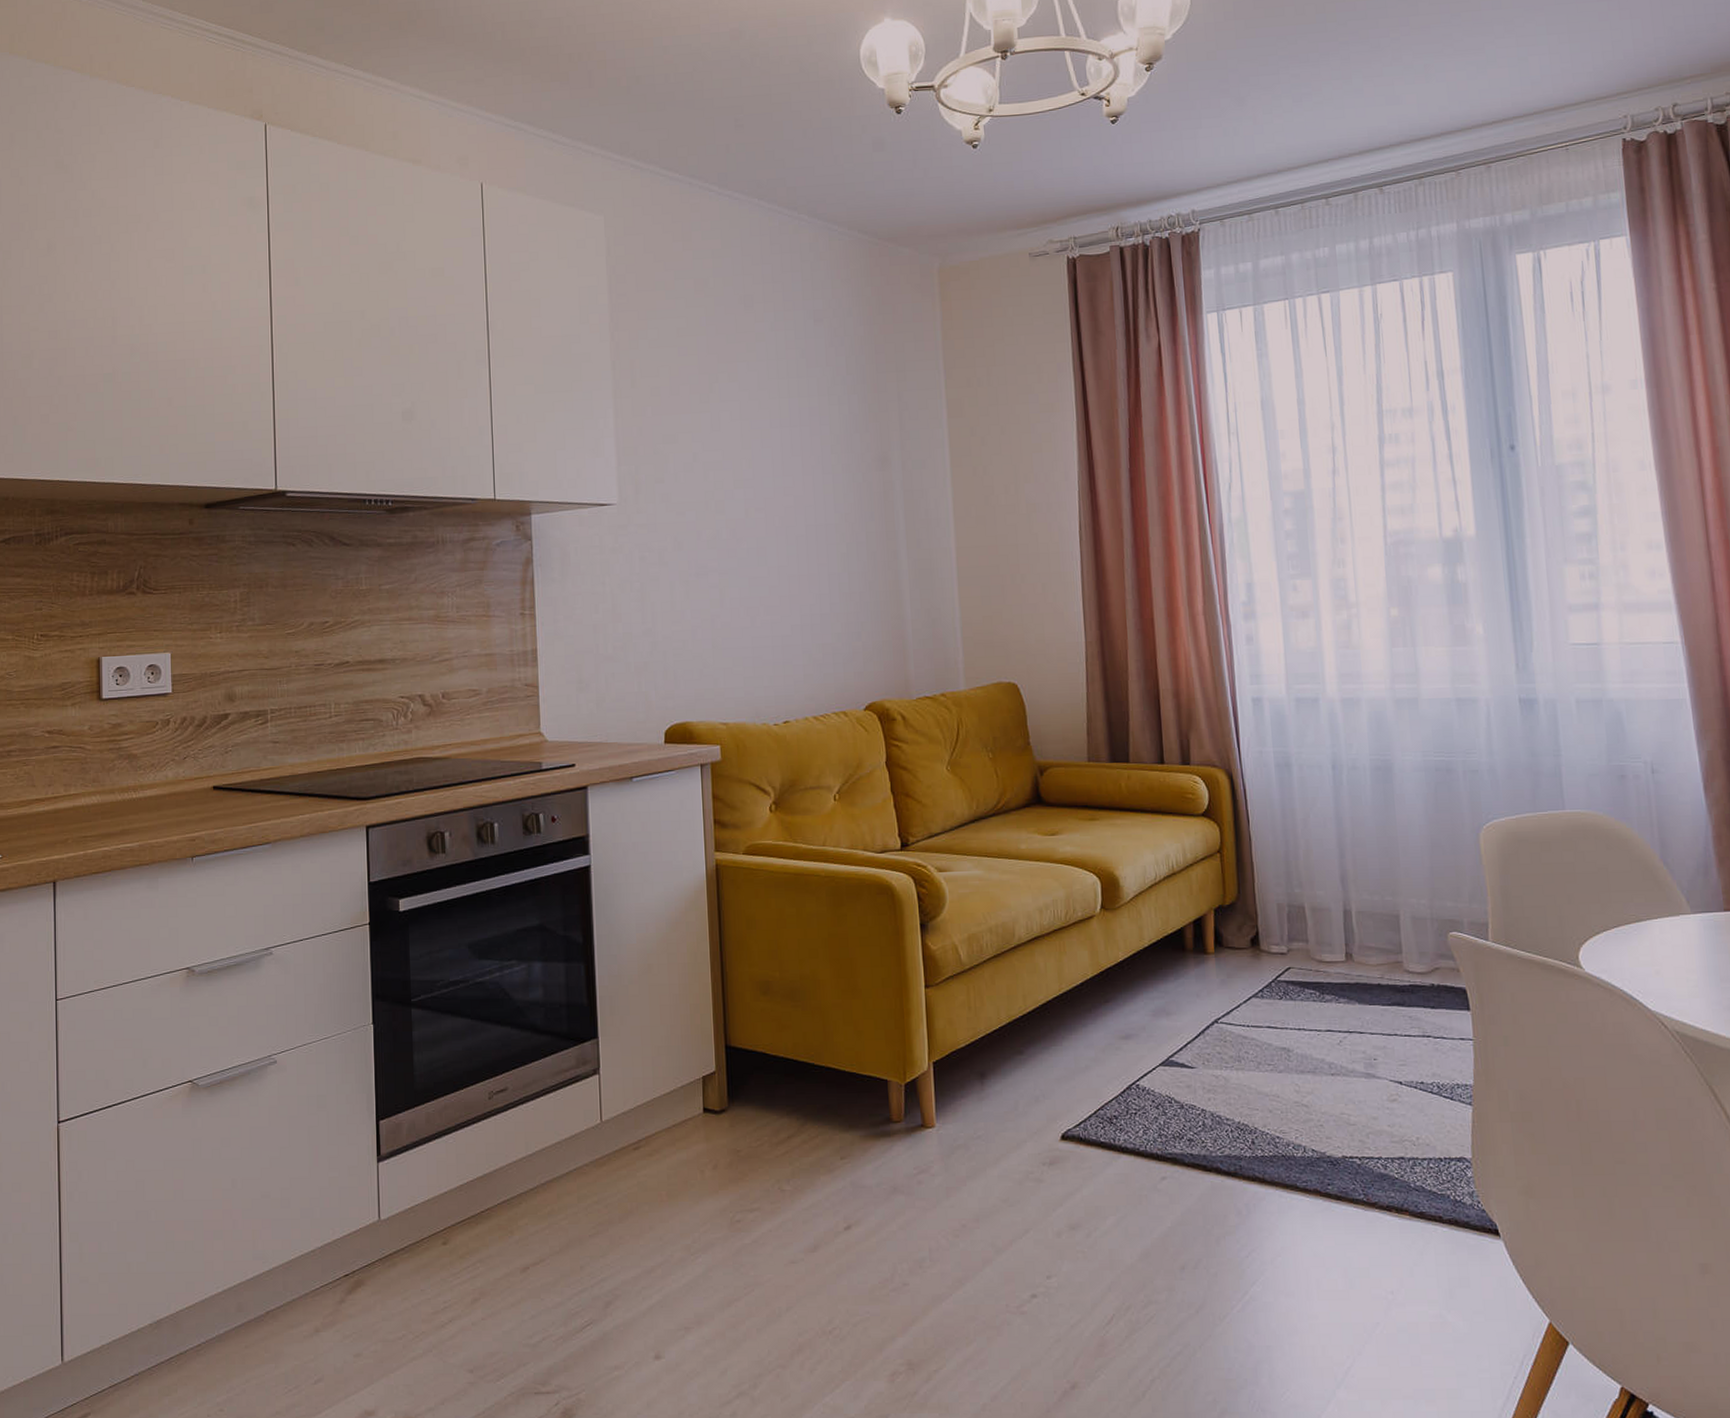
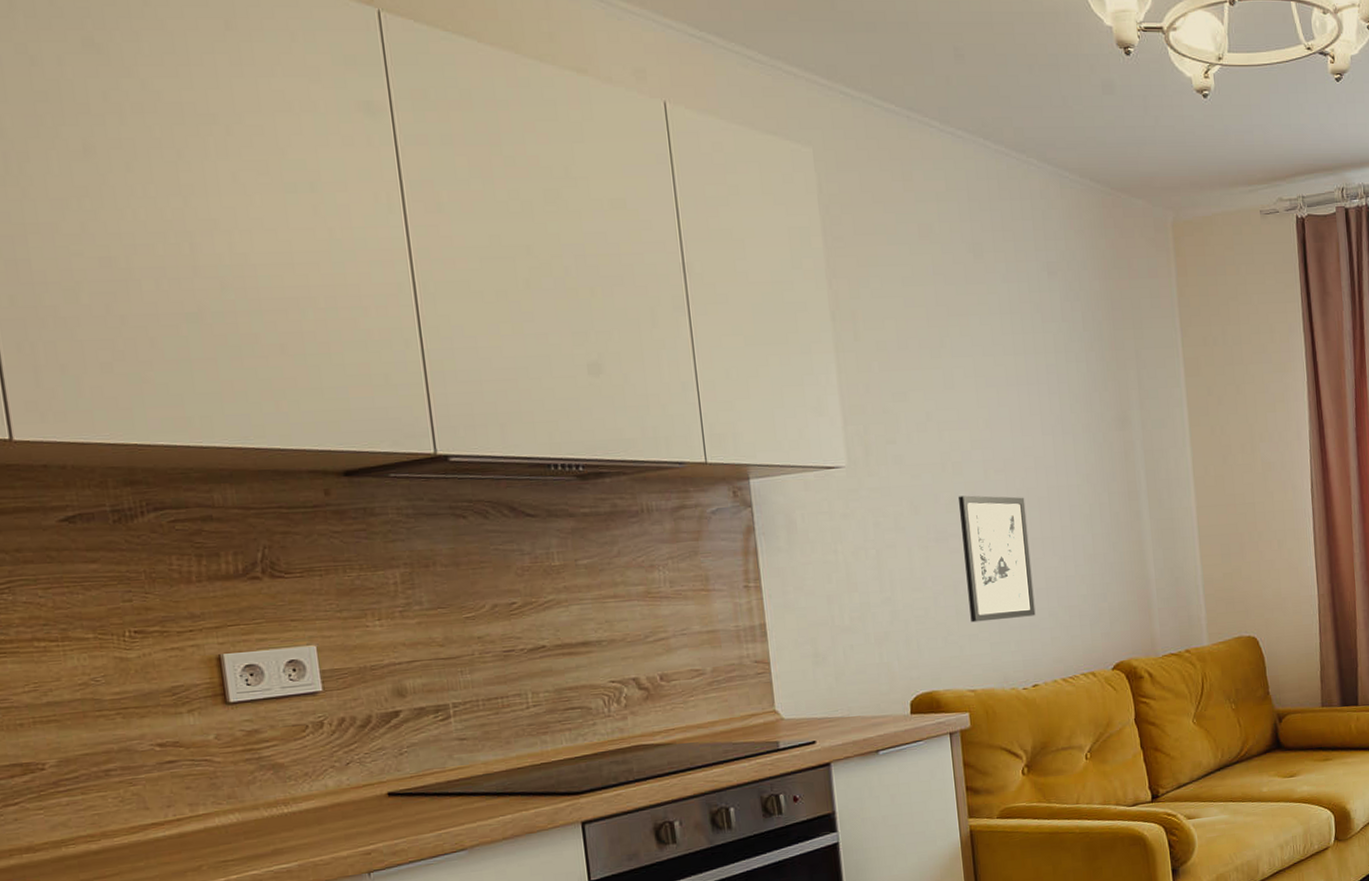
wall art: none [720,532,790,656] -> present [959,495,1036,623]

